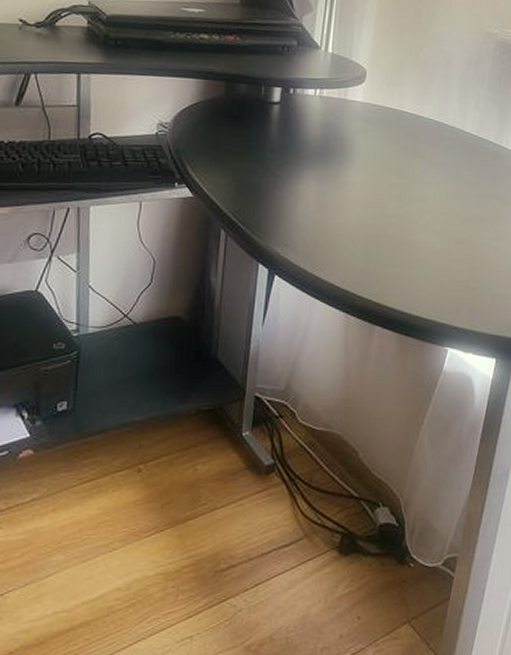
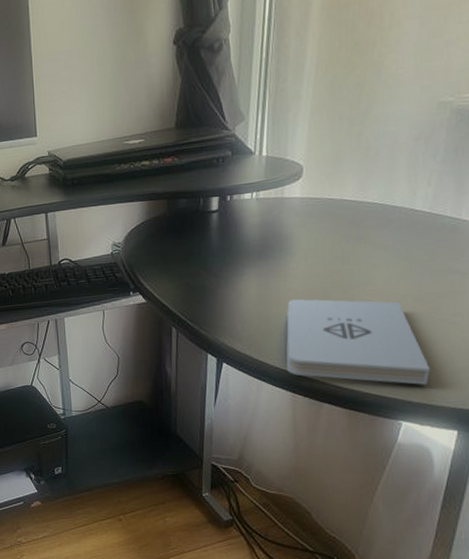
notepad: none [340,210,474,310] -> present [286,299,431,385]

